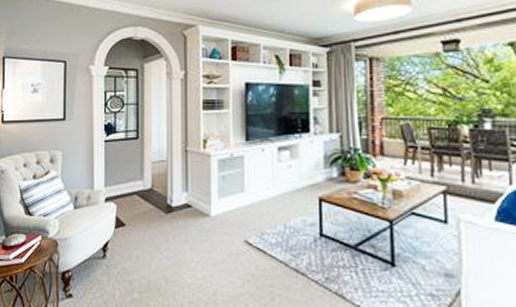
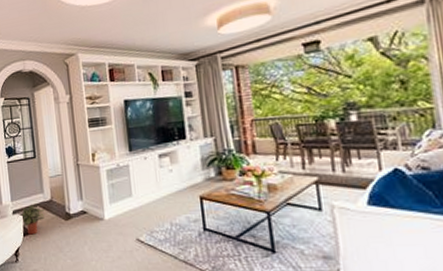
potted plant: none [111,191,143,227] -> present [18,204,45,235]

